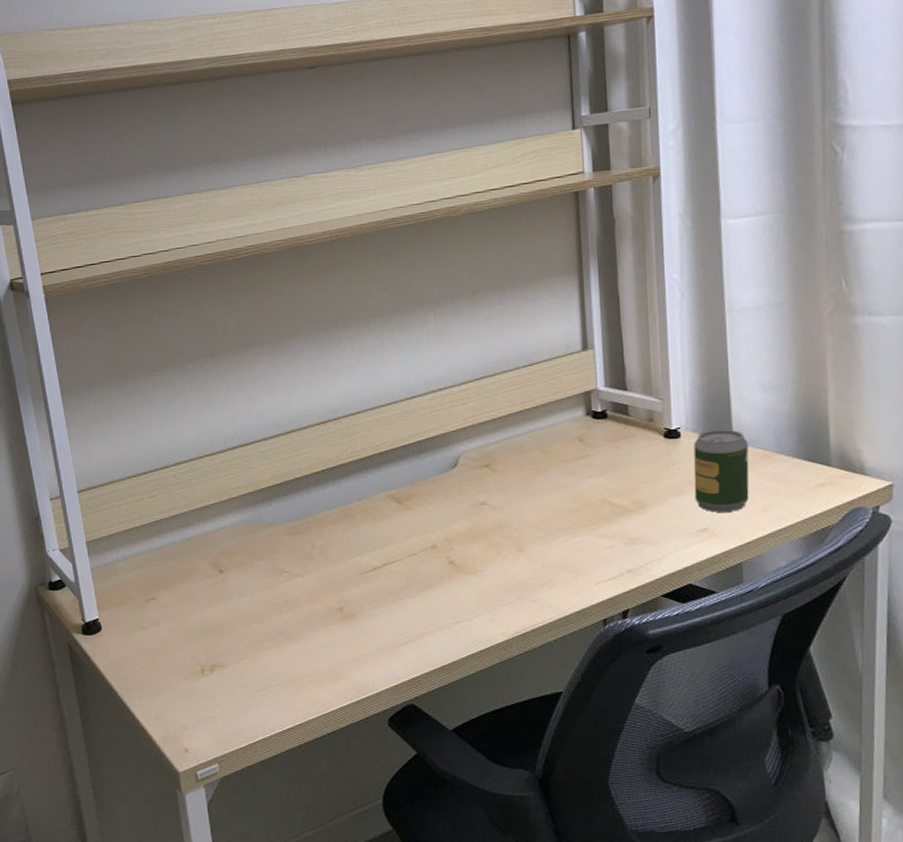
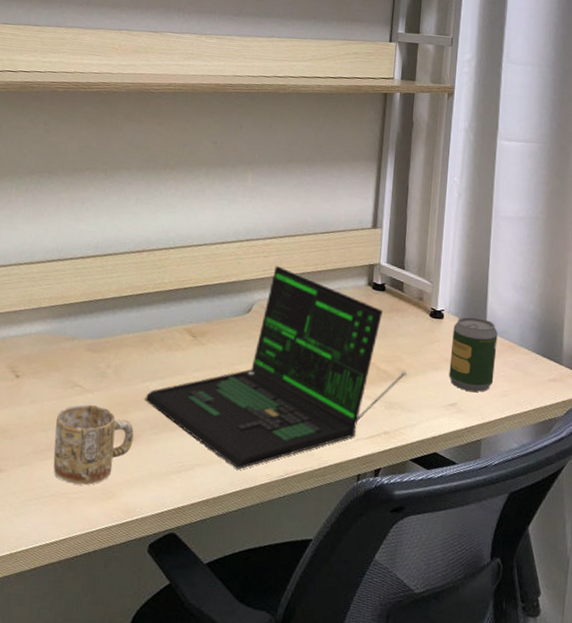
mug: none [269,588,354,670] -> present [53,404,134,485]
laptop: none [358,411,646,632] -> present [145,265,407,470]

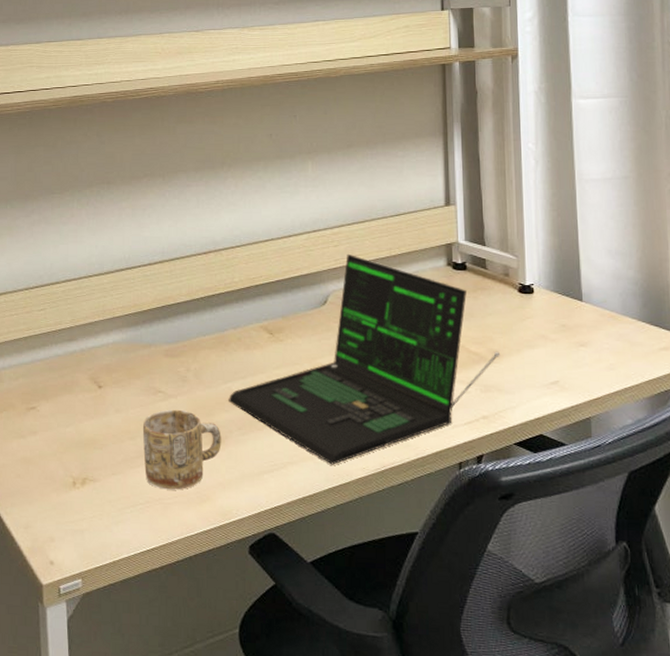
soda can: present [449,316,498,392] -> none [546,288,597,367]

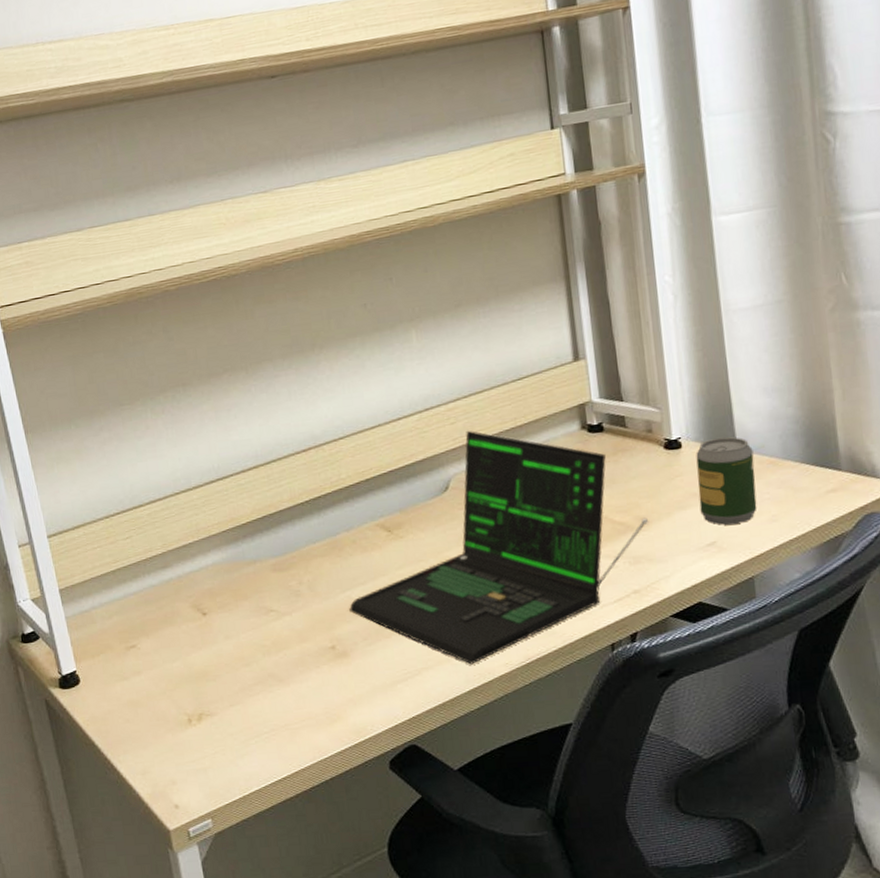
mug: present [142,409,222,490] -> none [257,627,347,715]
soda can: none [546,288,597,367] -> present [696,437,757,525]

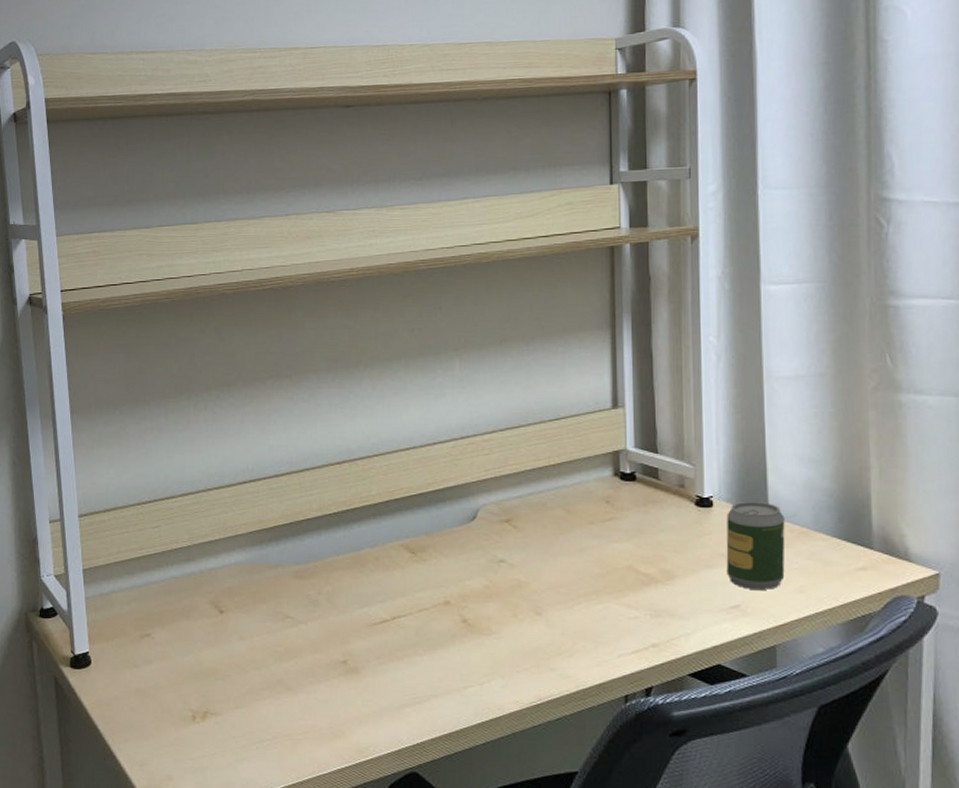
laptop: present [349,430,649,665] -> none [365,463,674,698]

